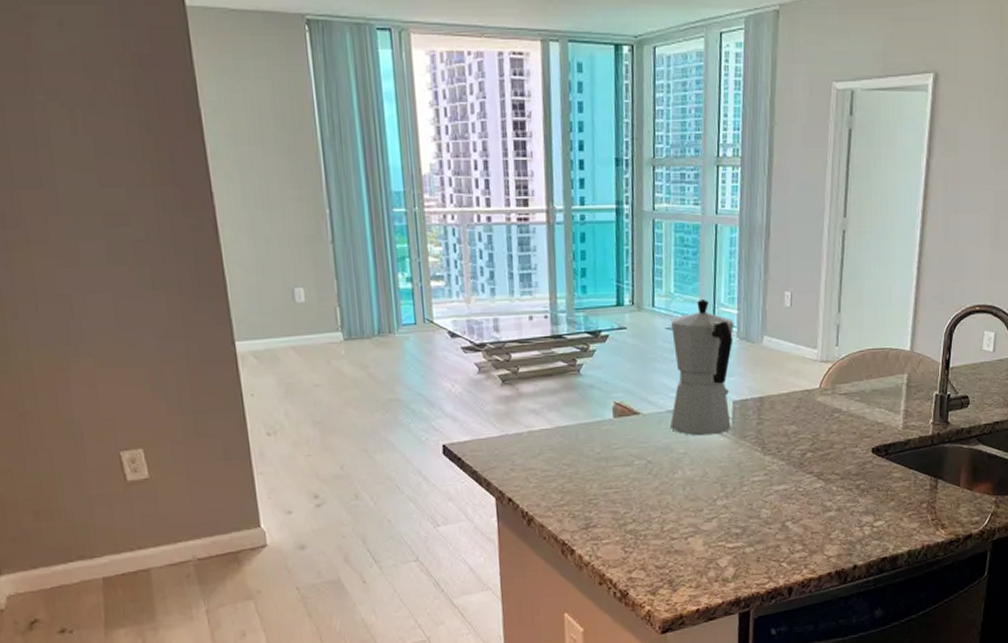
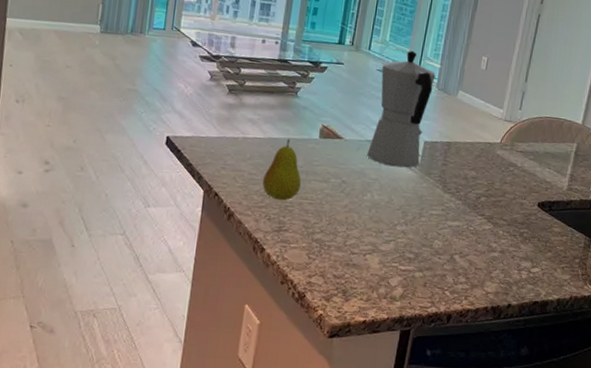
fruit: none [559,423,602,495] -> present [262,138,301,201]

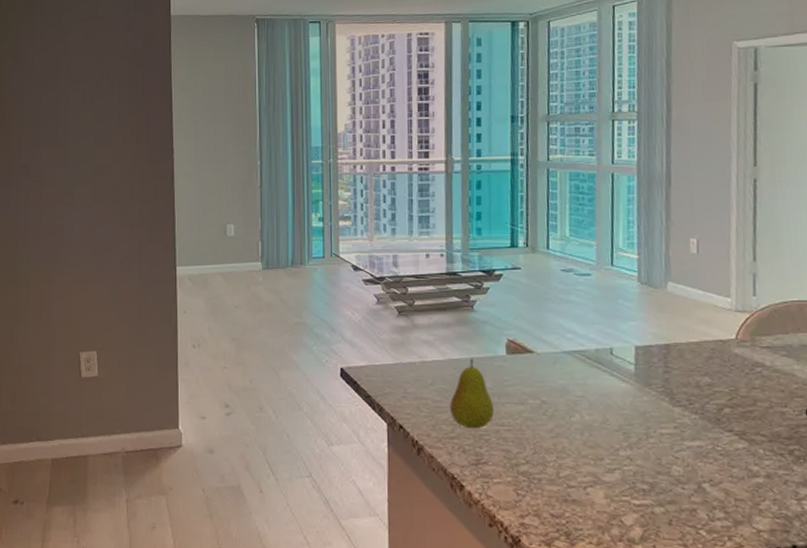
moka pot: present [367,50,436,168] -> none [566,243,635,380]

